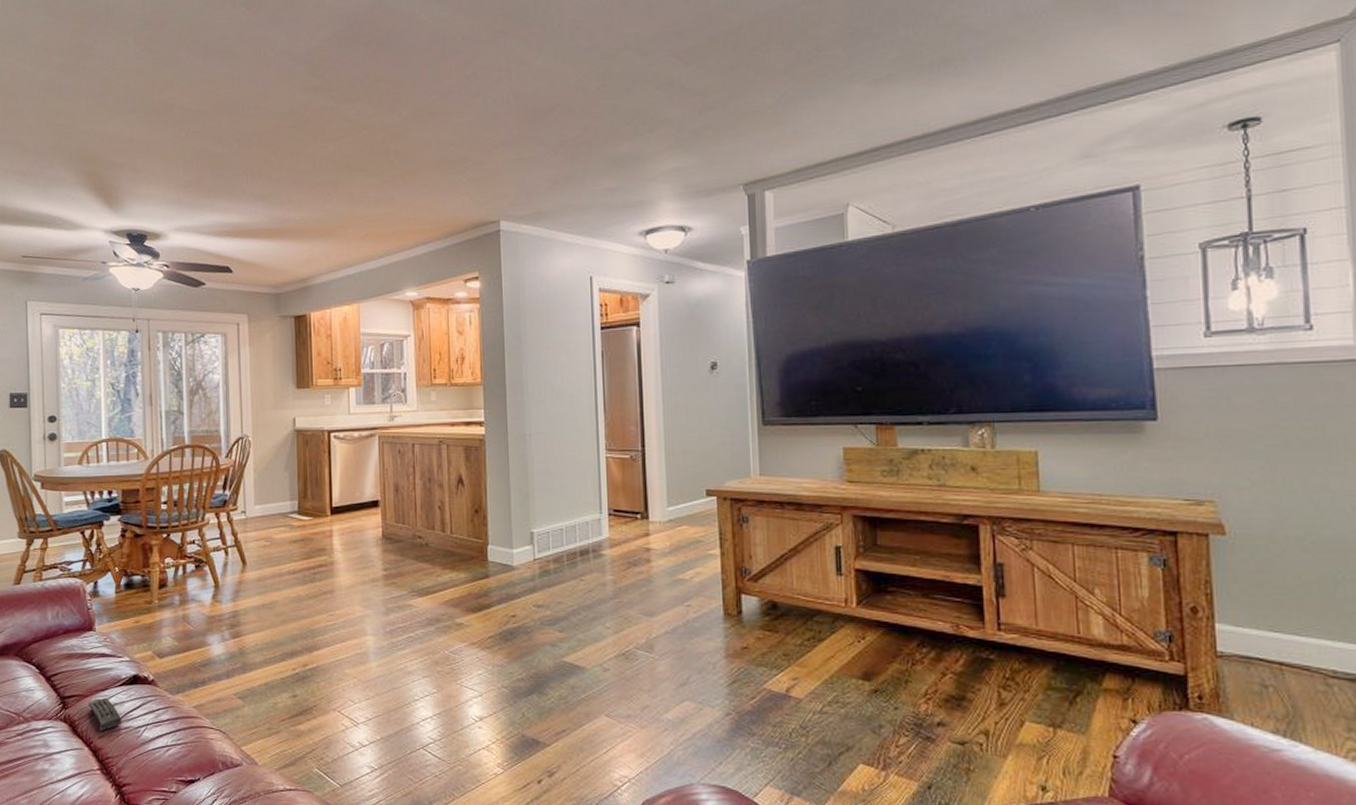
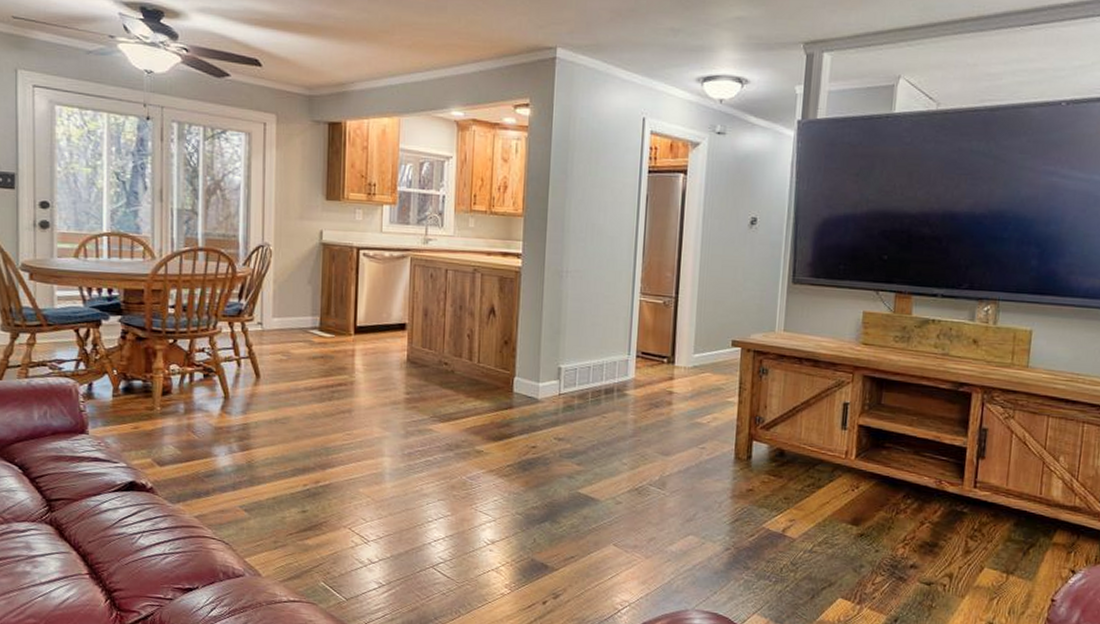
remote control: present [88,698,123,730] -> none [77,503,116,535]

